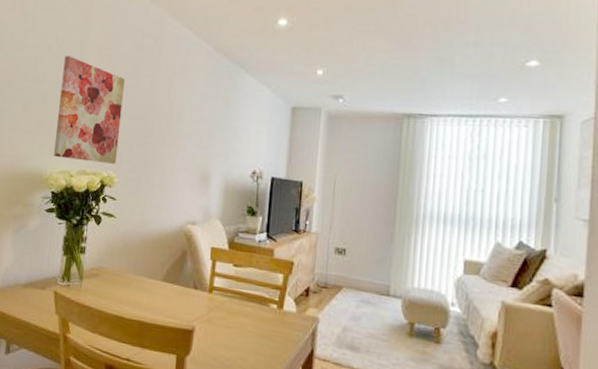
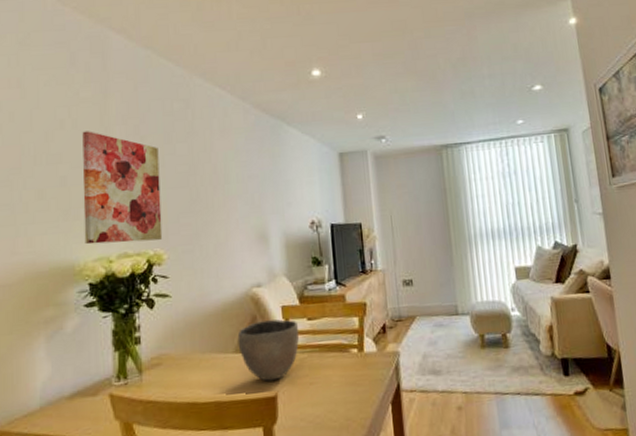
bowl: none [166,257,224,316] -> present [237,319,300,382]

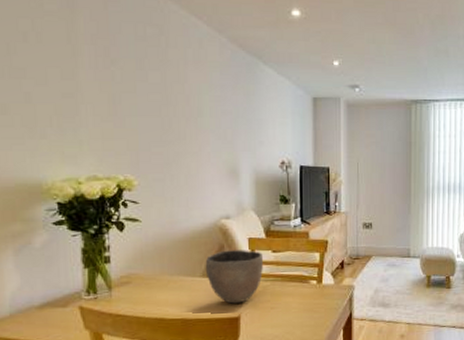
wall art: present [82,131,163,245] -> none [48,47,133,166]

